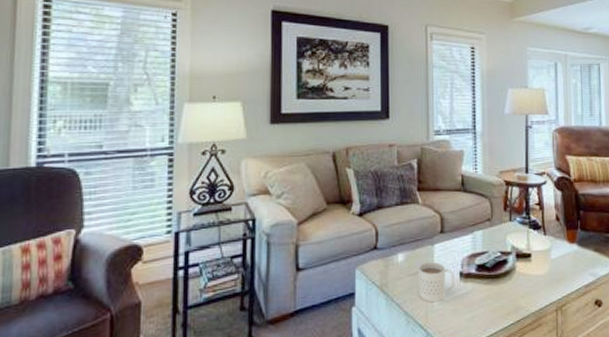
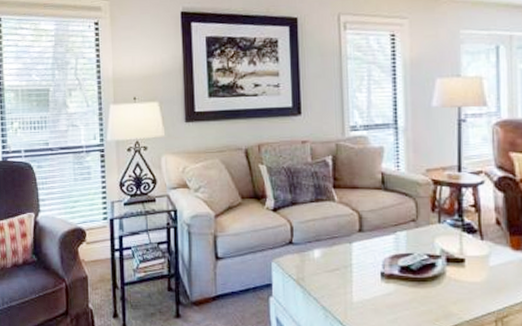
mug: present [419,261,454,303] -> none [336,259,375,301]

